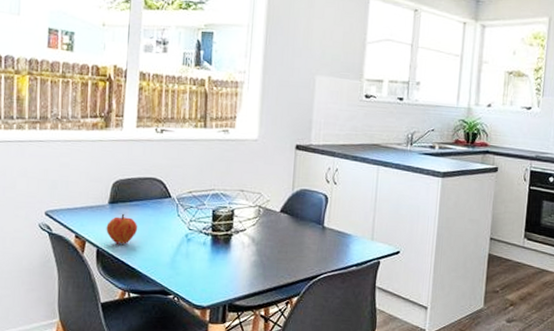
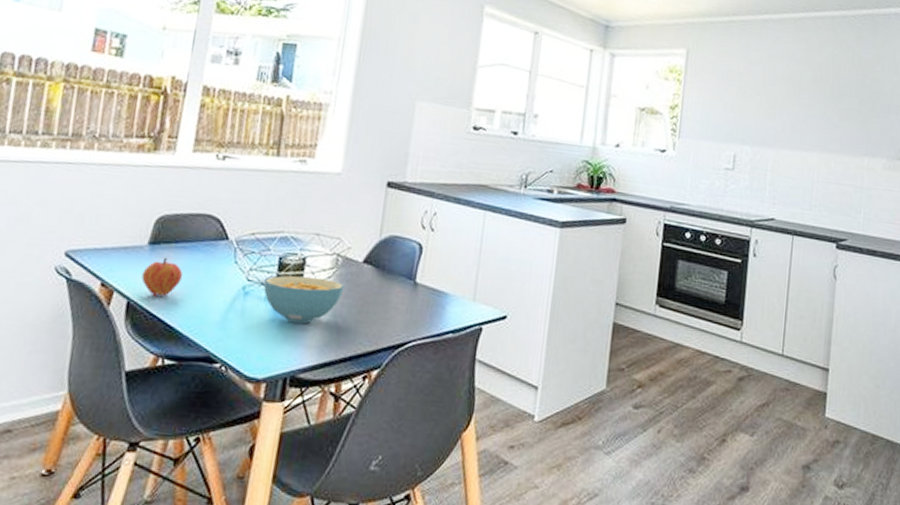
cereal bowl: none [201,224,267,263] -> present [263,275,345,324]

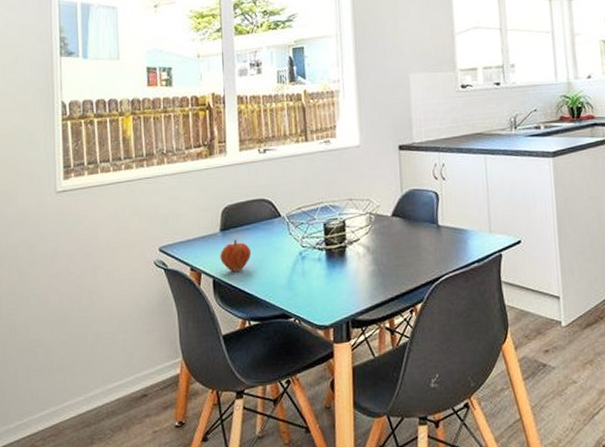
cereal bowl: present [263,275,345,324] -> none [315,234,381,276]

